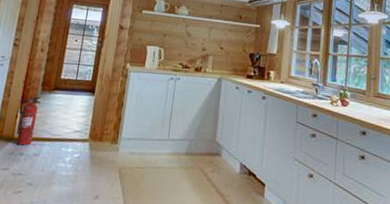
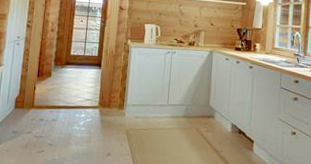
fire extinguisher: present [16,96,41,146] -> none [36,71,55,113]

